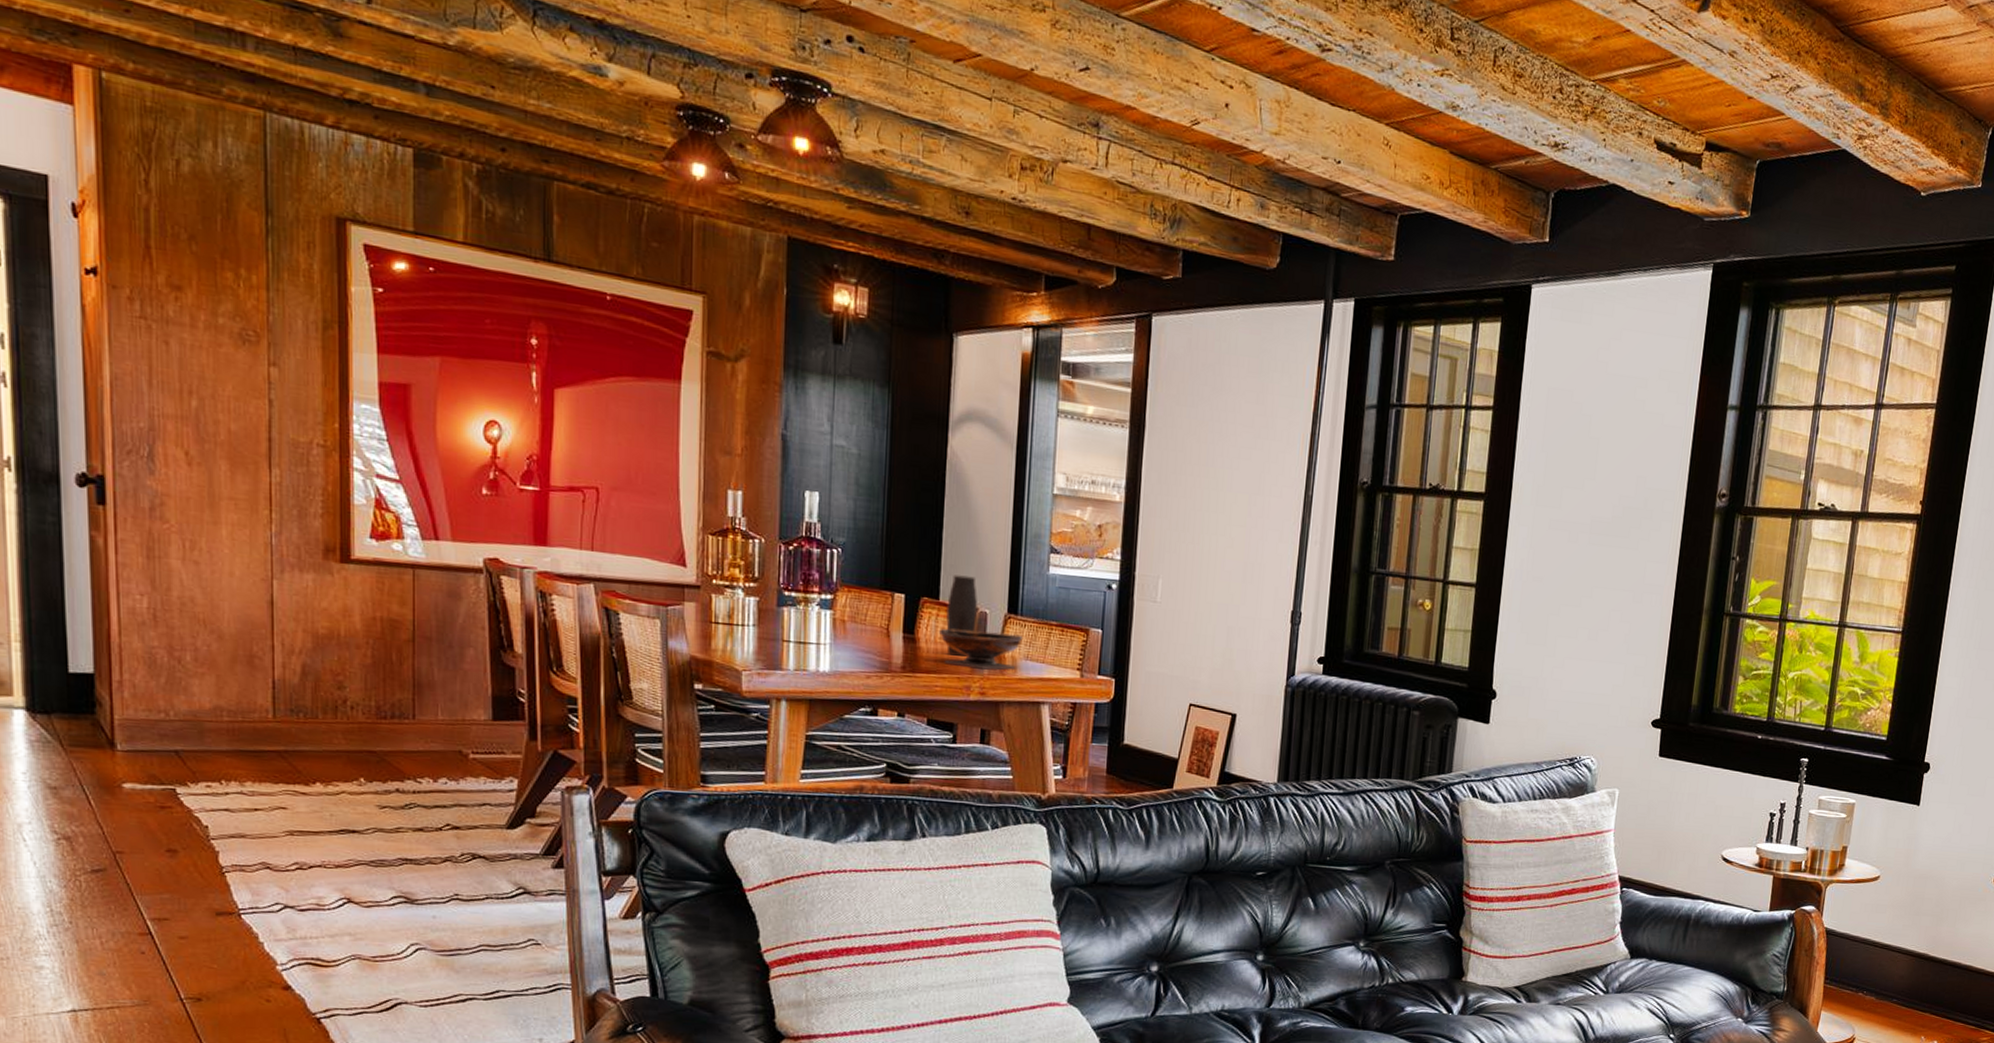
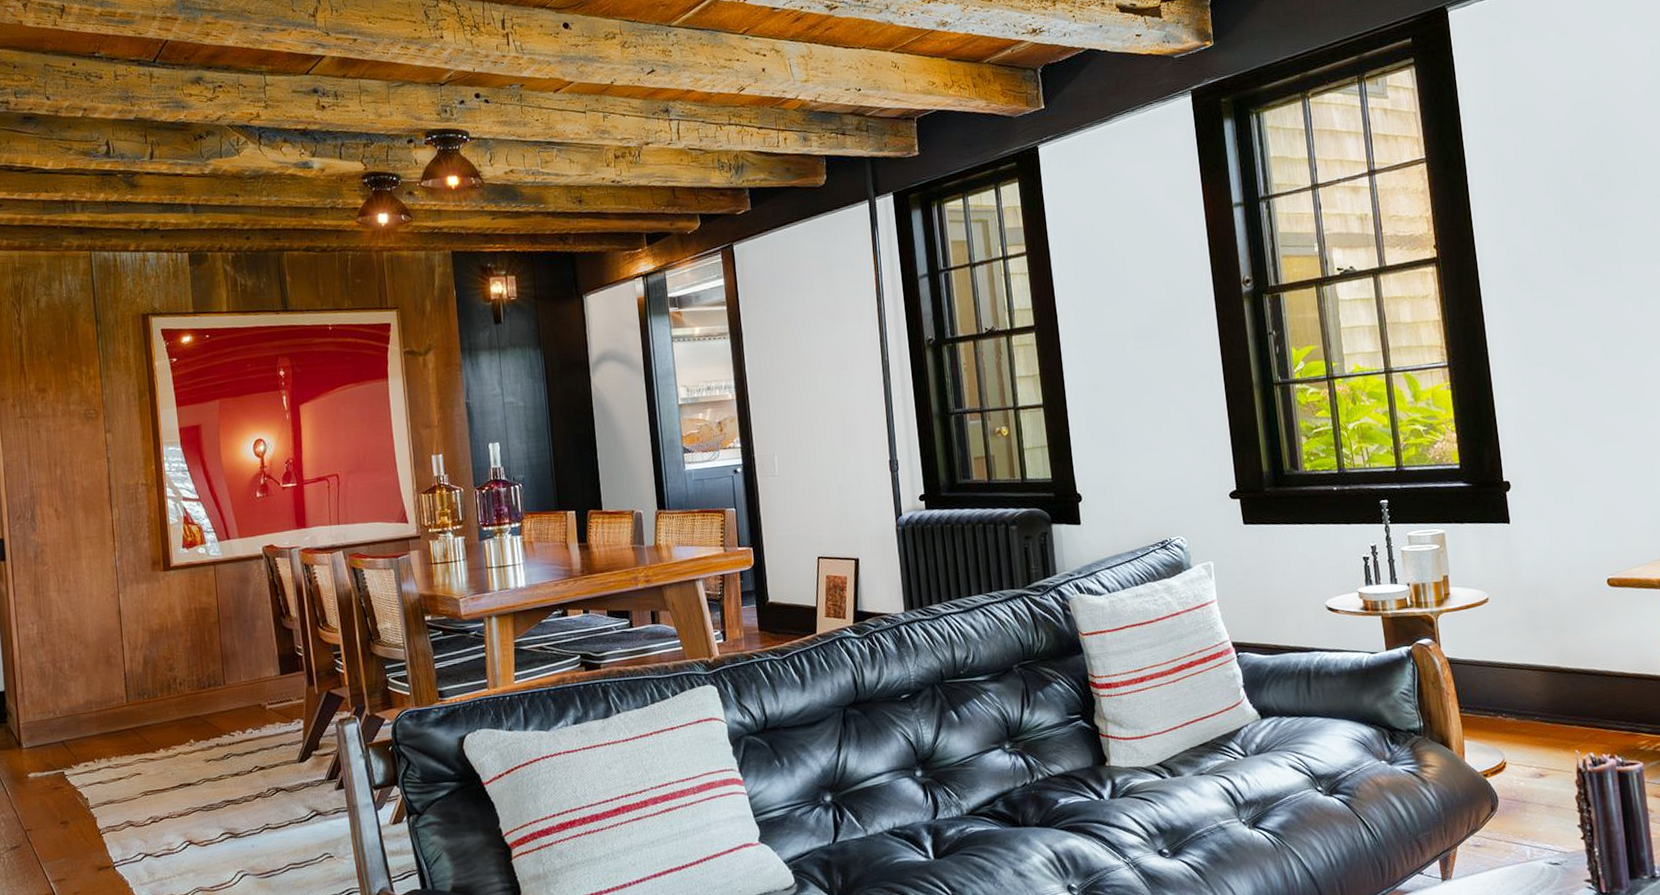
bowl: present [938,628,1024,671] -> none [605,526,674,563]
vase: present [946,575,978,657] -> none [609,485,635,554]

